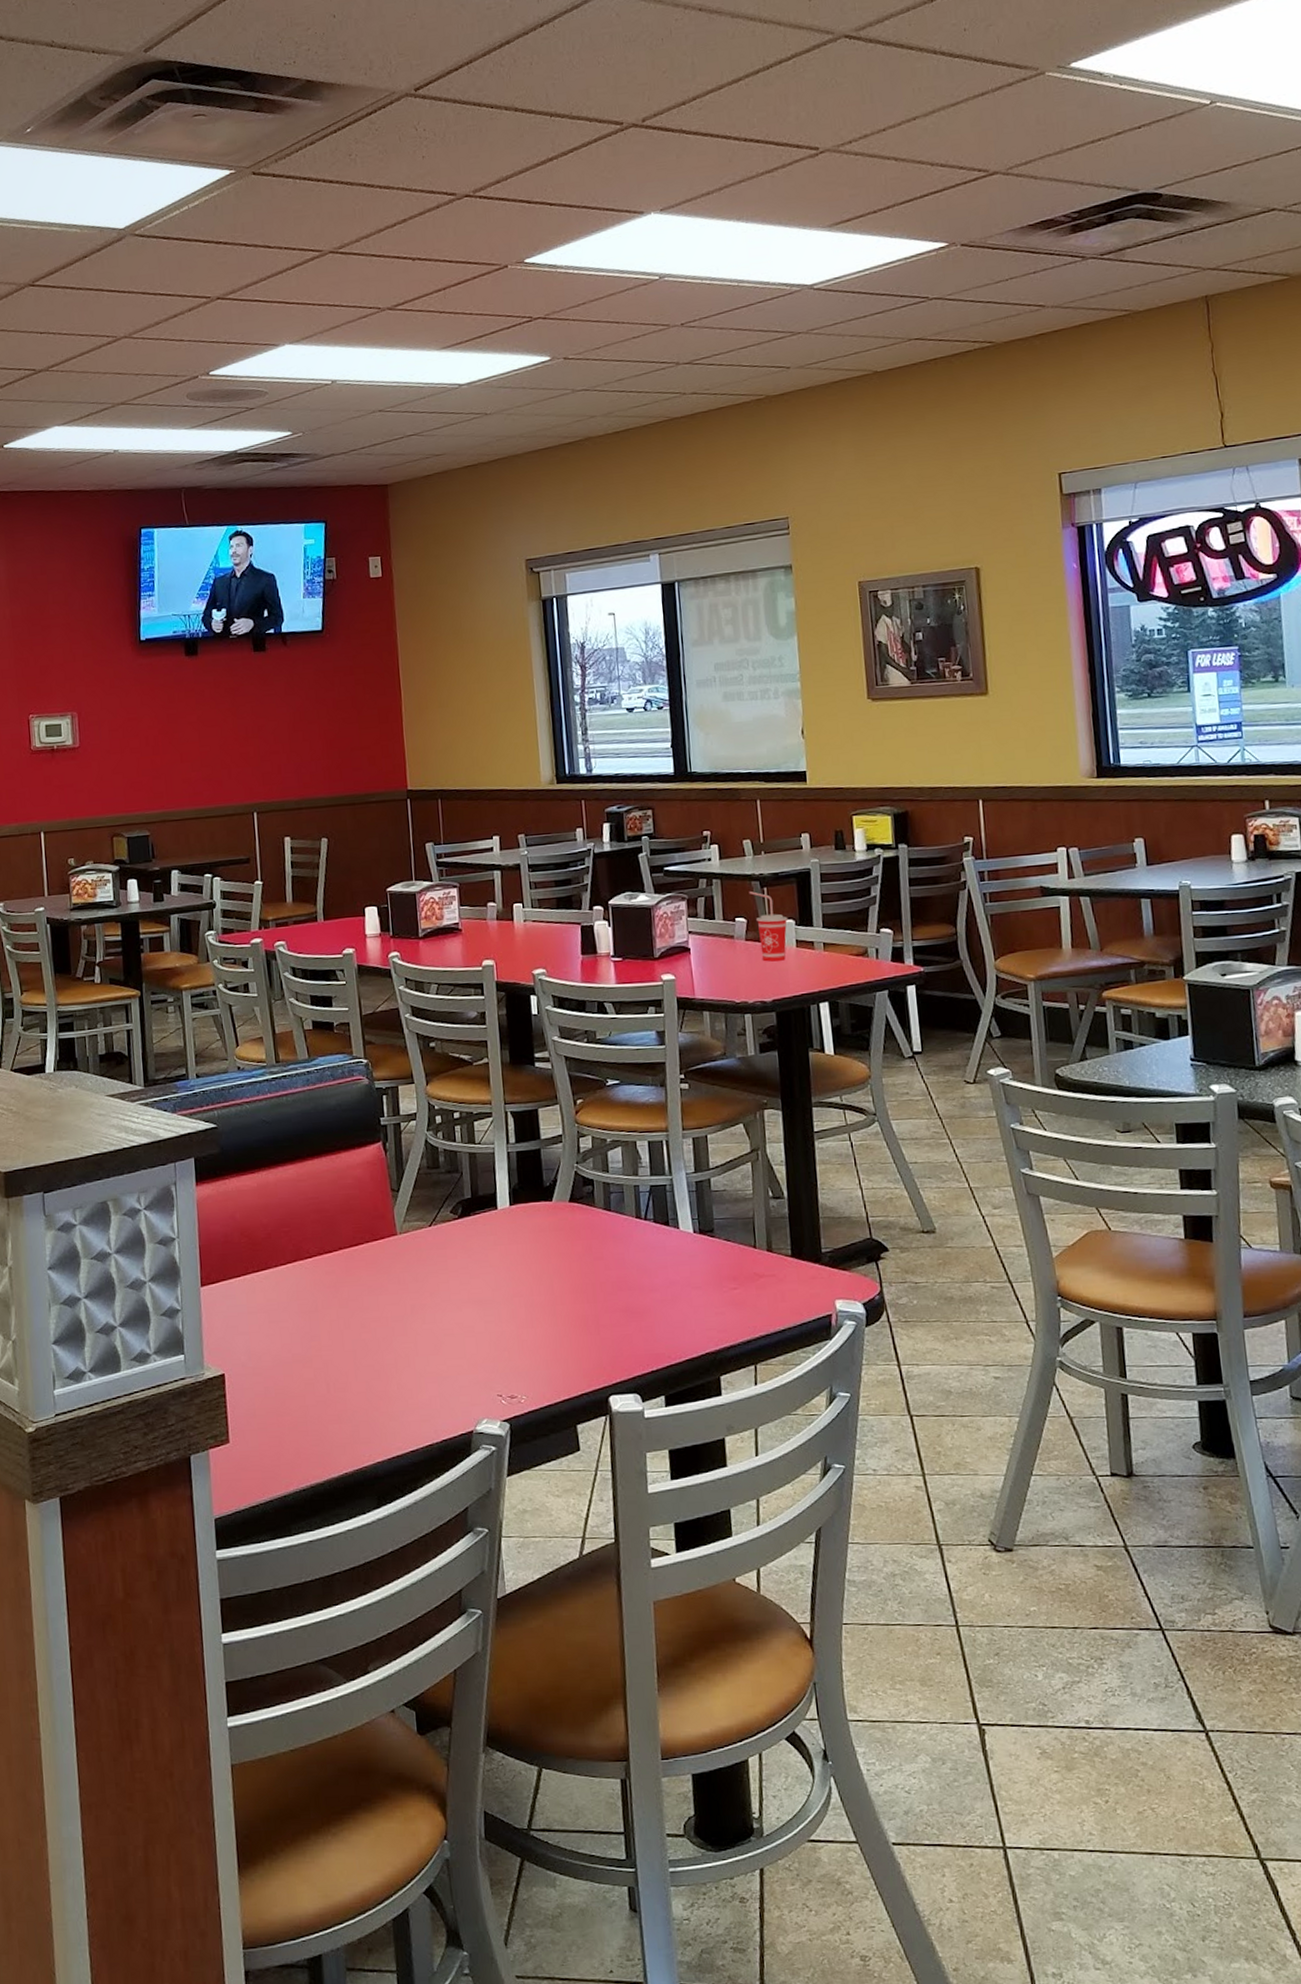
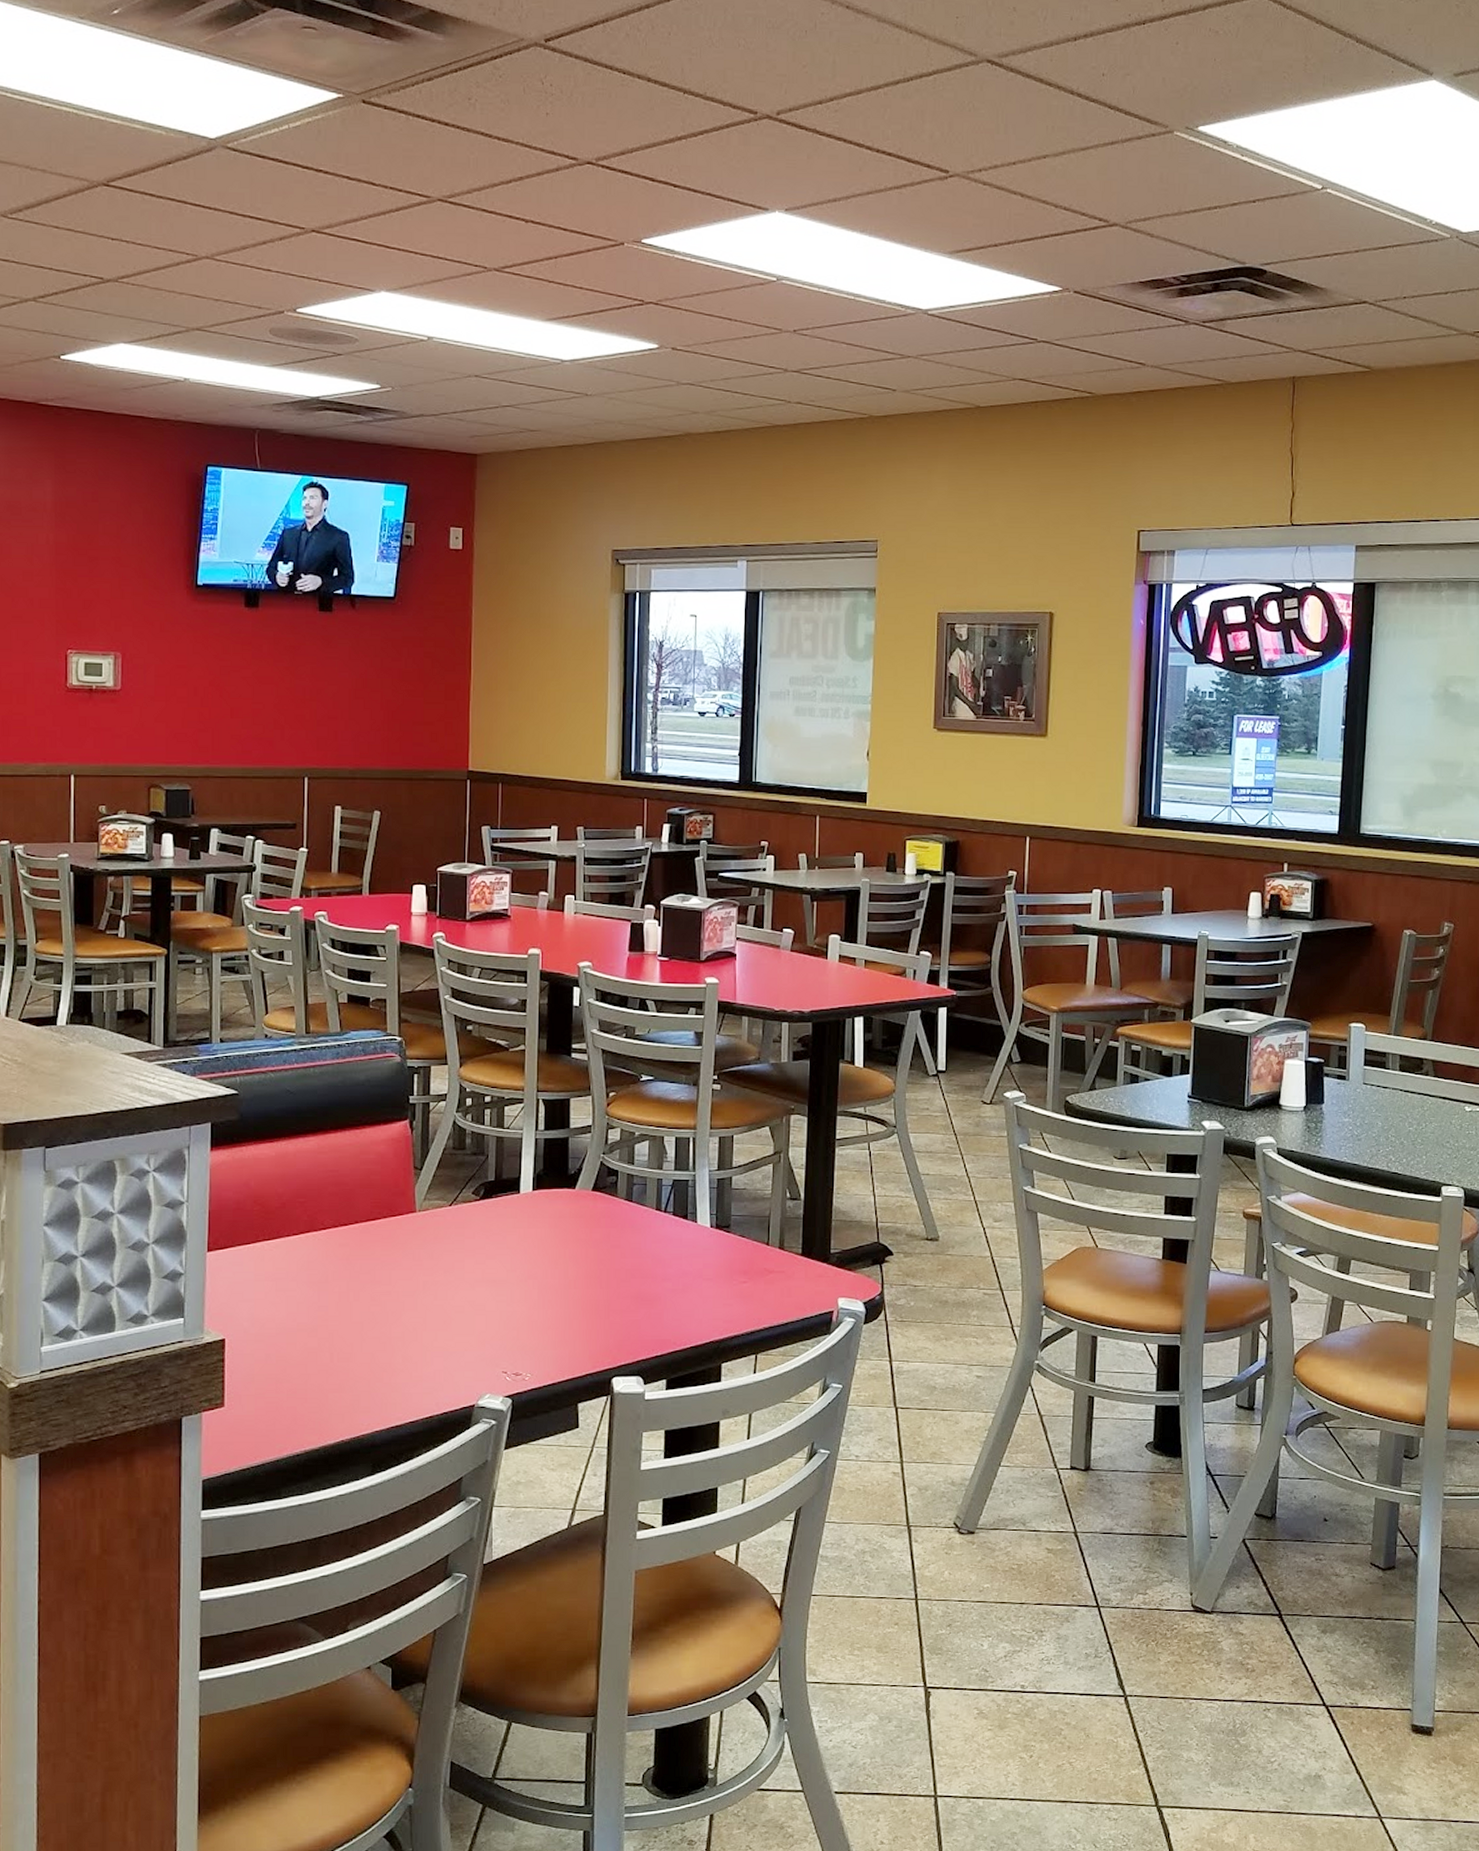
beverage cup: present [748,890,788,962] -> none [799,903,834,974]

